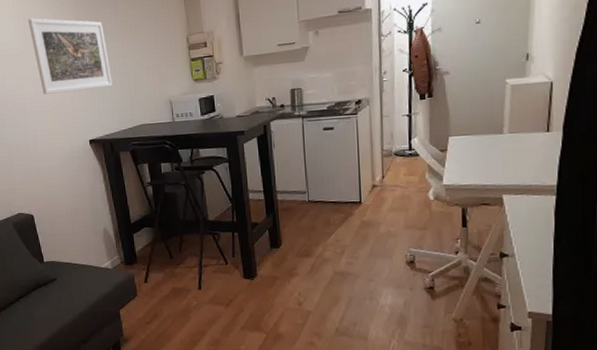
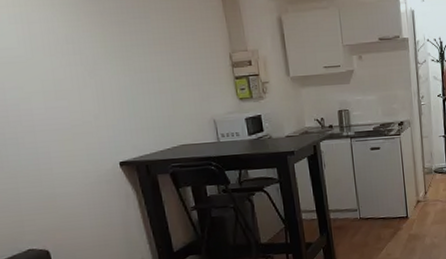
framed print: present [28,18,113,95] -> none [34,22,146,110]

